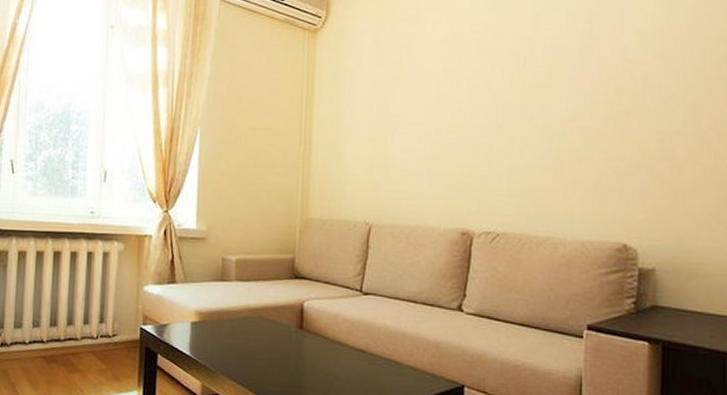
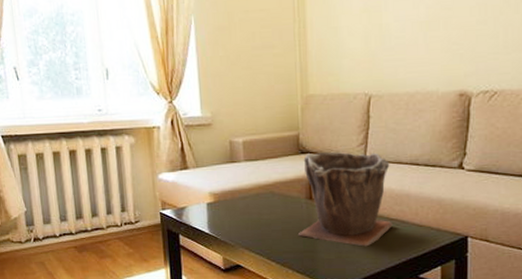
plant pot: none [285,279,387,387] -> present [299,151,393,247]

